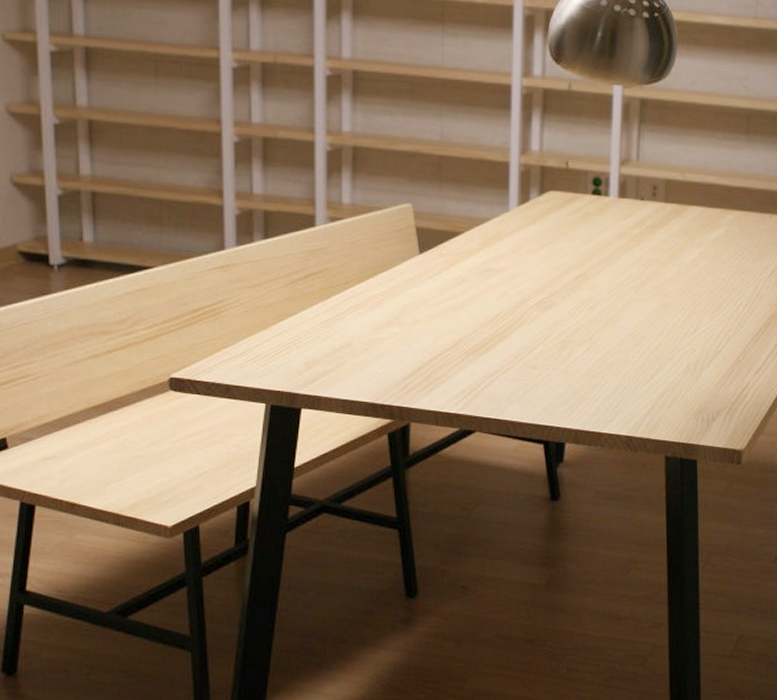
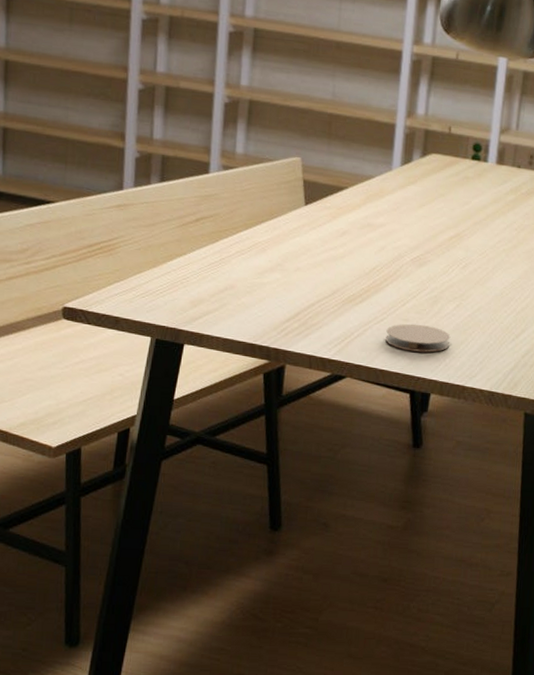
coaster: none [514,371,583,400] -> present [385,323,451,353]

